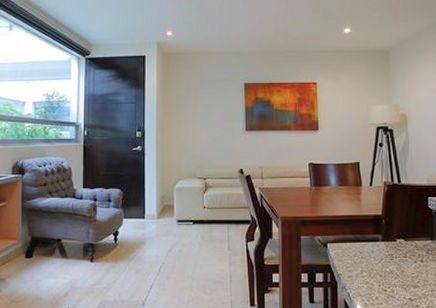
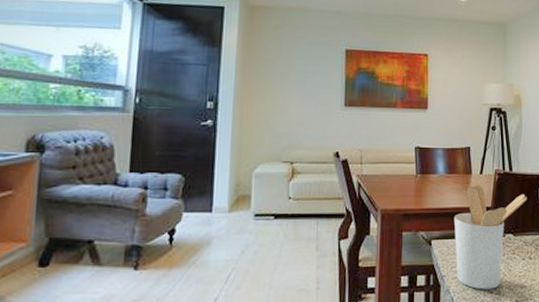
utensil holder: none [347,196,417,288] -> present [454,185,527,290]

